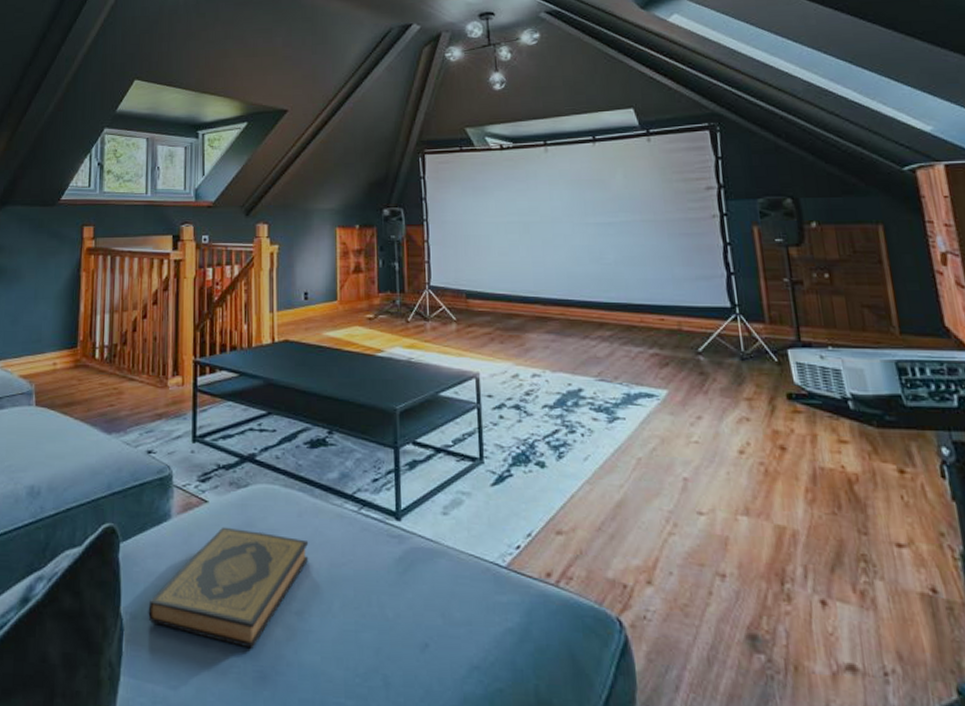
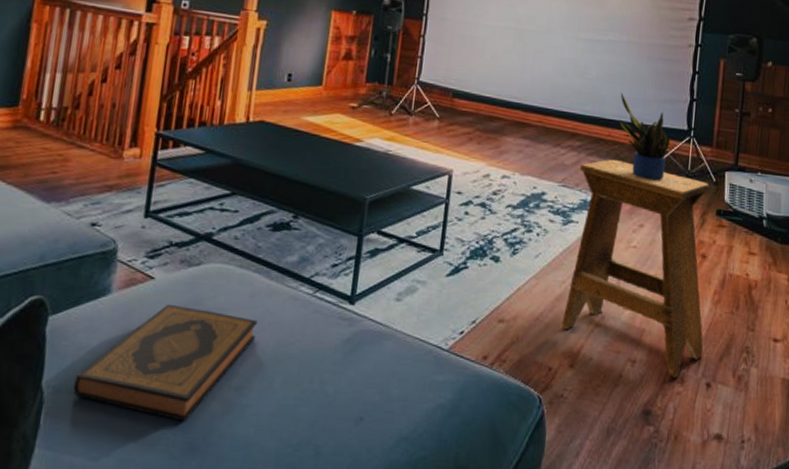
stool: none [616,346,808,595] -> present [561,159,710,378]
potted plant: none [645,274,714,366] -> present [619,92,671,181]

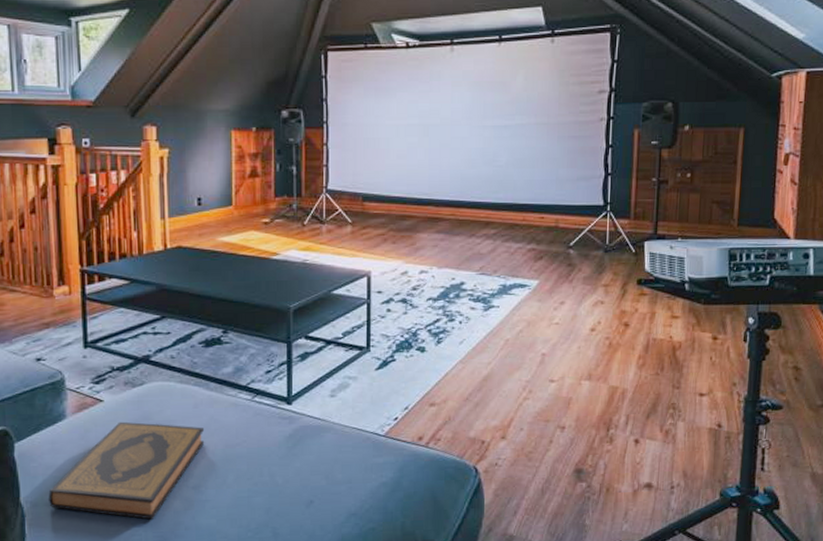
stool: present [561,159,710,378] -> none [491,242,630,439]
potted plant: present [619,92,671,181] -> none [532,175,587,259]

